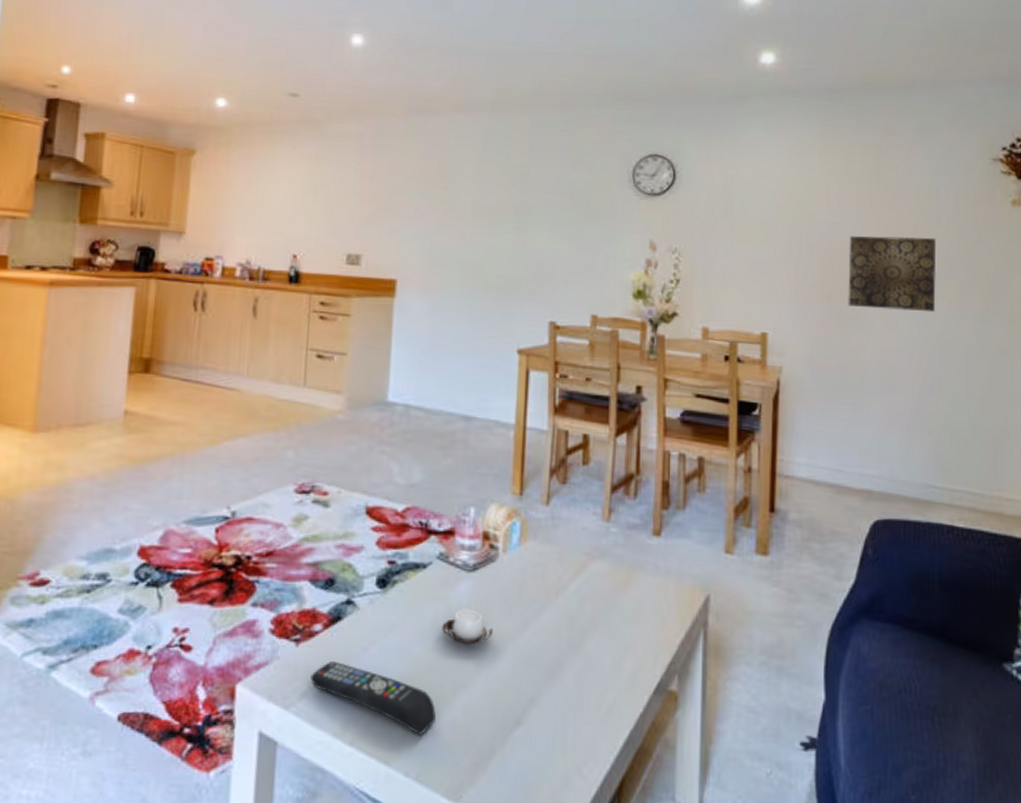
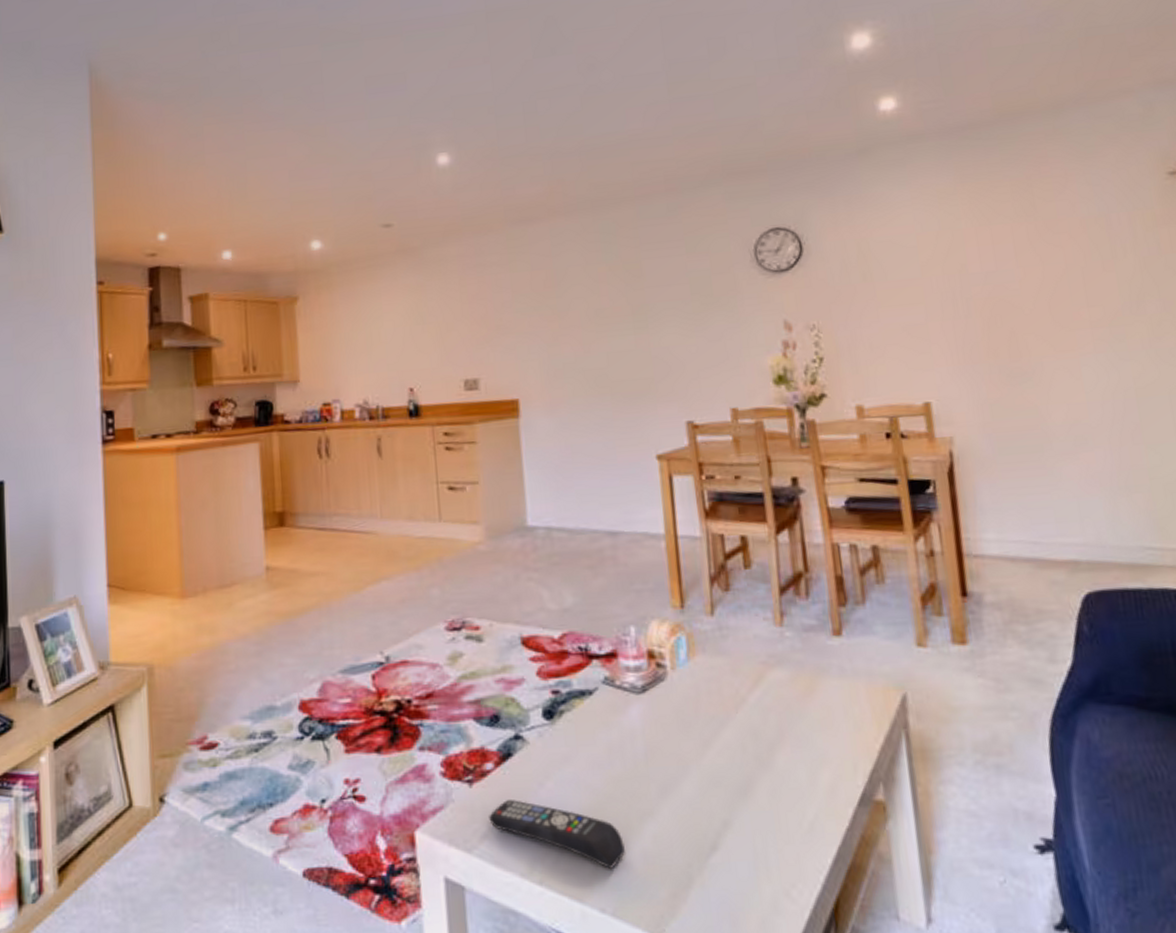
cup: present [442,609,493,644] -> none [618,732,673,769]
wall art: present [848,236,937,311] -> none [1010,271,1124,361]

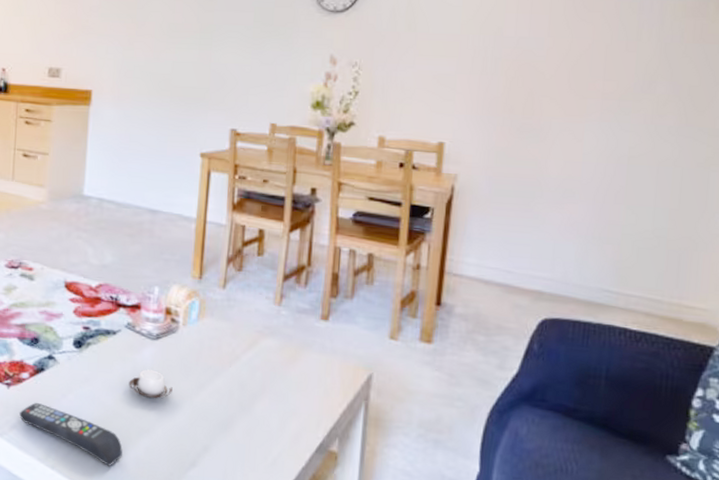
cup: none [618,732,673,769] -> present [129,369,173,399]

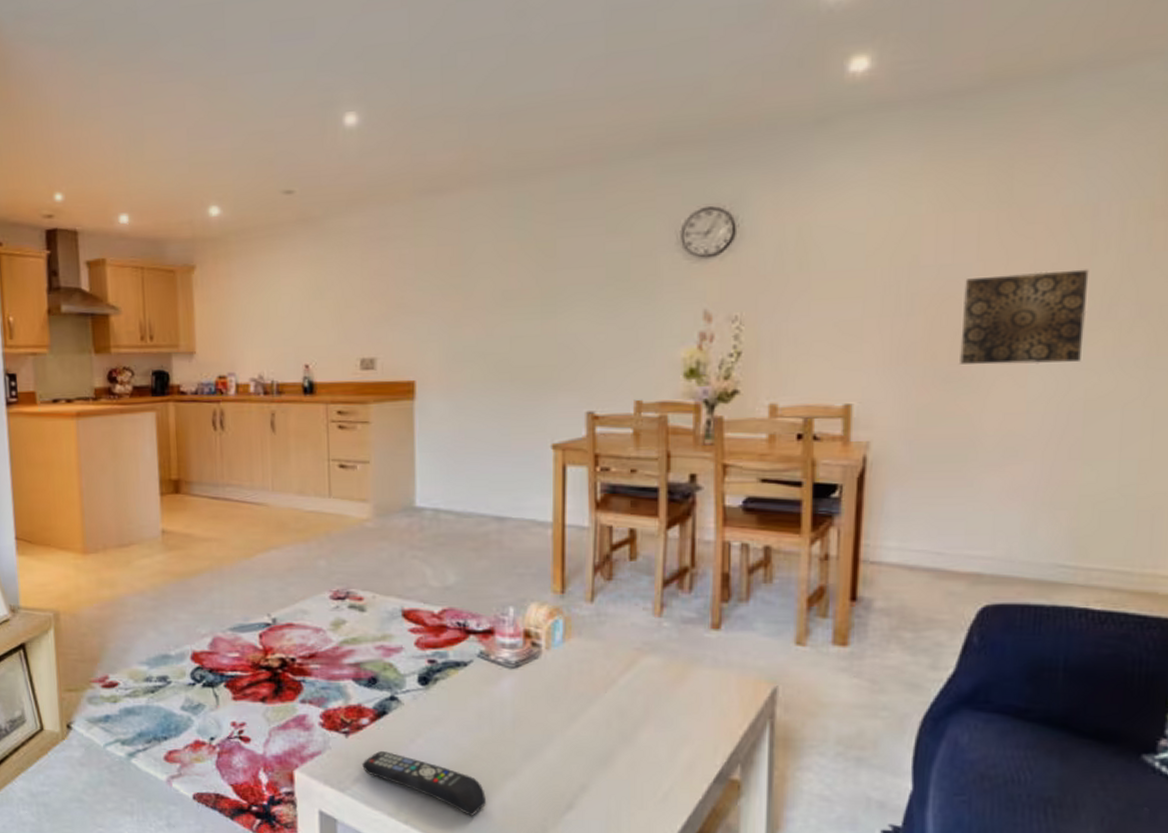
cup: present [129,369,173,399] -> none [487,703,539,735]
wall art: none [531,50,635,125] -> present [960,269,1089,365]

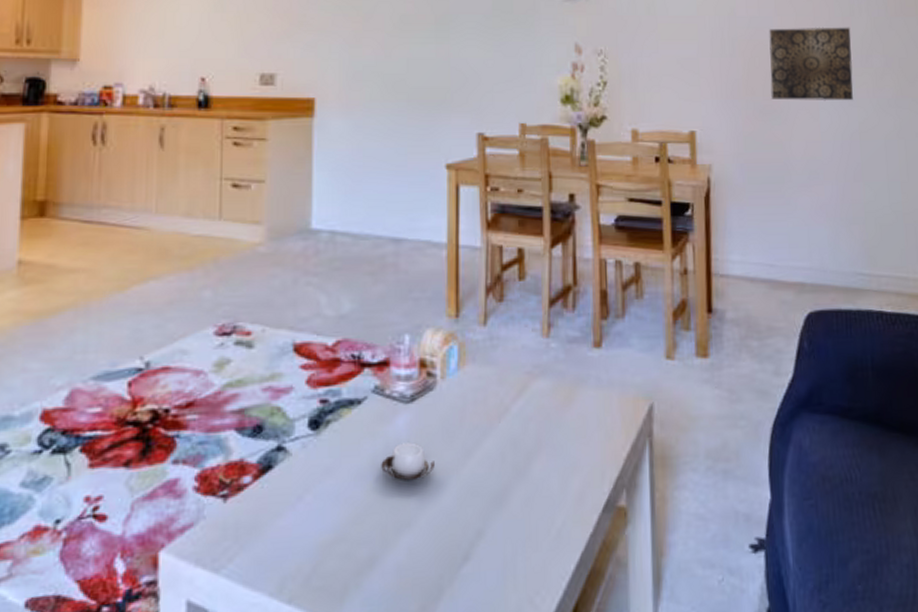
remote control: present [362,751,486,816] -> none [241,515,379,584]
cup: none [487,703,539,735] -> present [381,442,435,480]

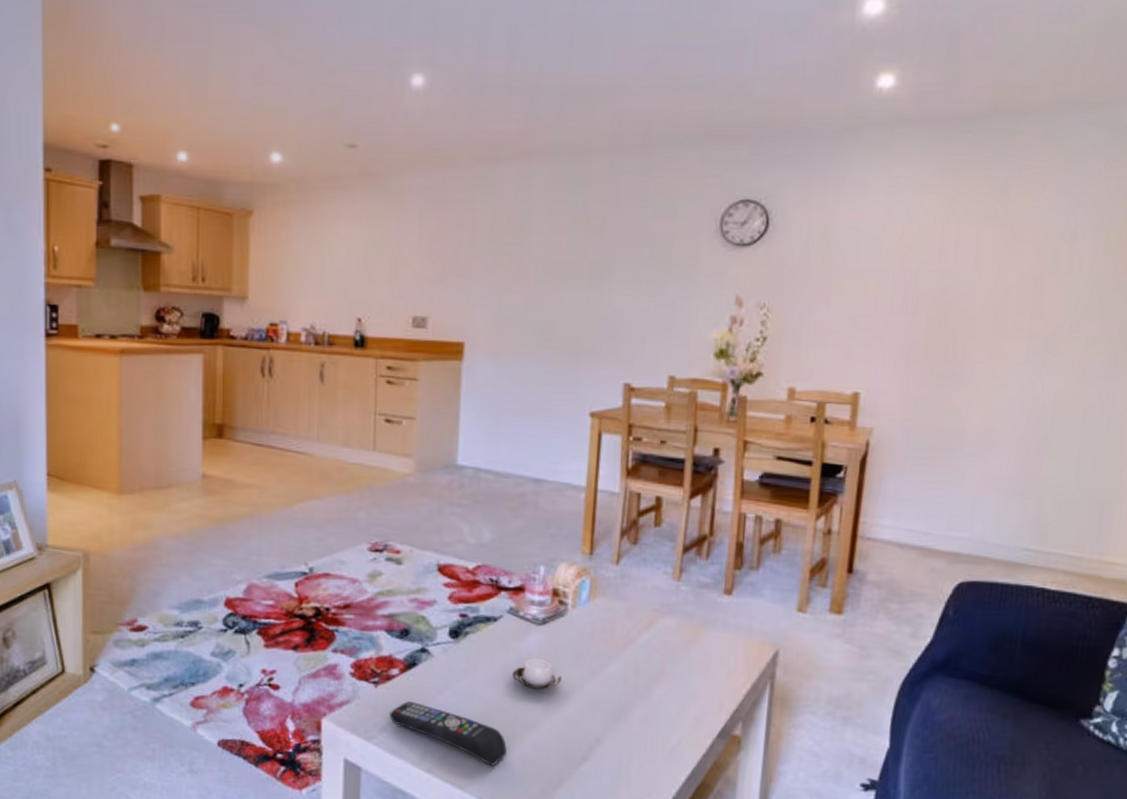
remote control: none [241,515,379,584] -> present [389,702,507,766]
wall art: present [769,27,853,101] -> none [953,285,1065,368]

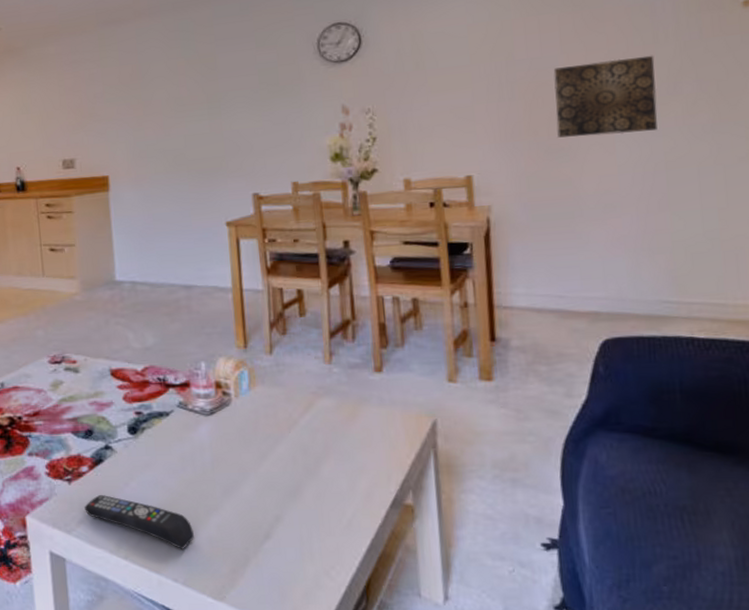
cup: present [512,658,561,689] -> none [189,446,235,474]
wall art: none [953,285,1065,368] -> present [553,55,658,138]

